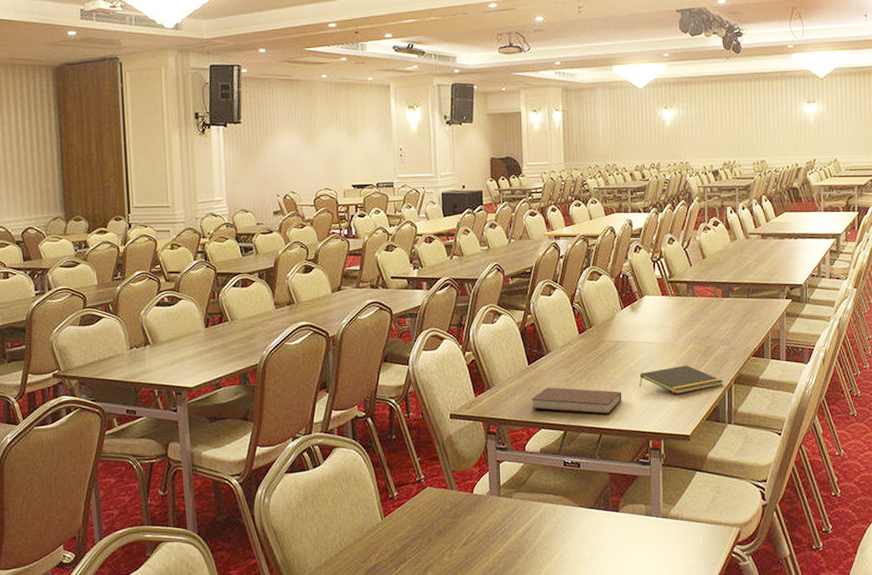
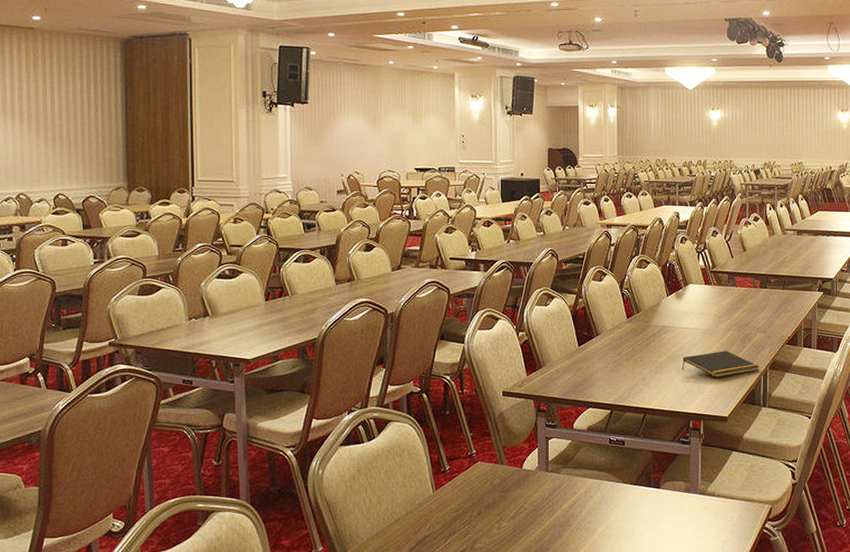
notebook: present [531,387,622,414] -> none [580,368,666,395]

